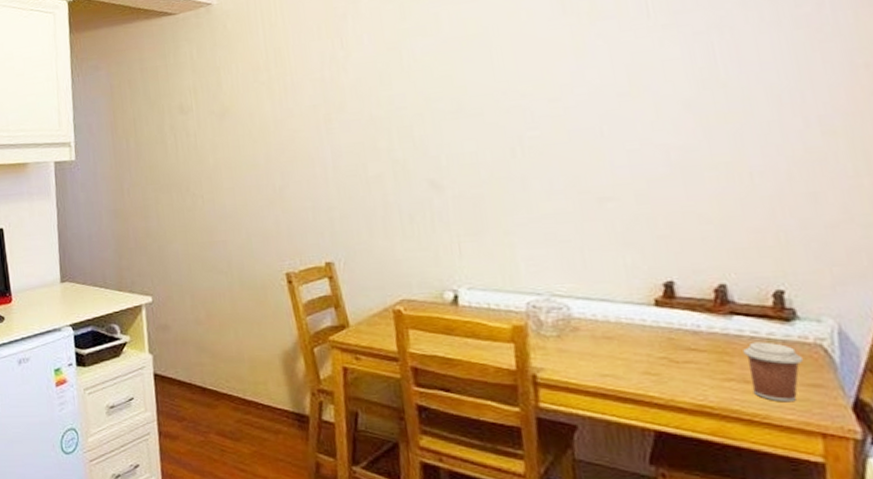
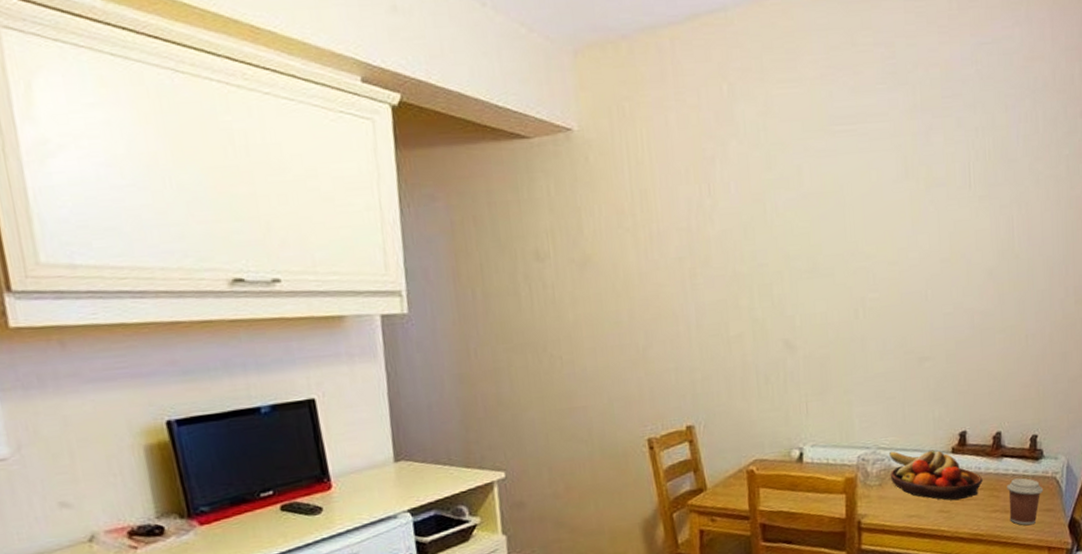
fruit bowl: none [567,299,706,362] -> present [888,450,983,501]

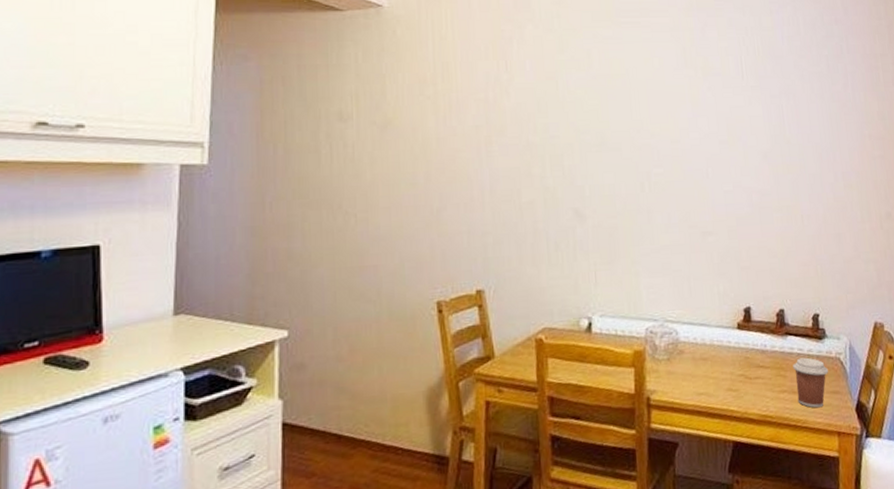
fruit bowl: present [888,450,983,501] -> none [676,324,769,379]

